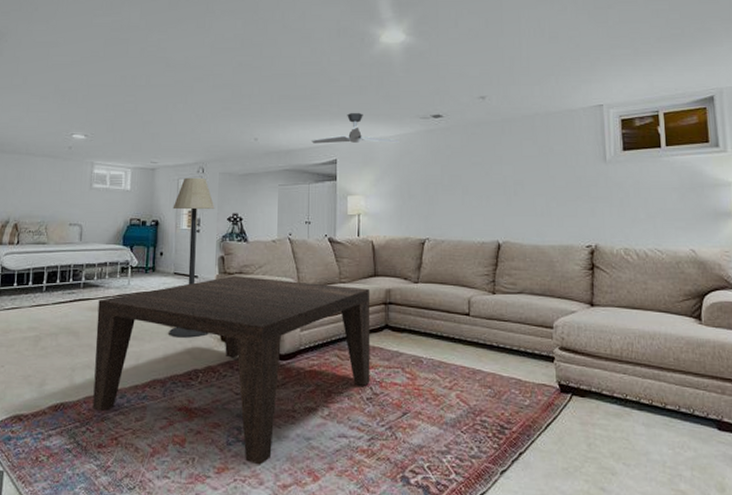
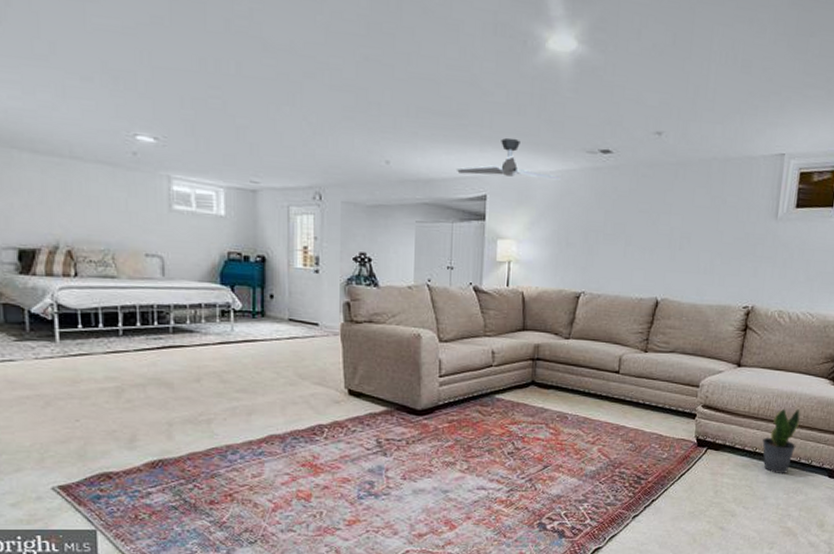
coffee table: present [92,276,370,465] -> none [195,325,517,517]
floor lamp: present [169,177,215,338] -> none [283,204,337,392]
potted plant: none [632,350,672,426] -> present [762,408,800,474]

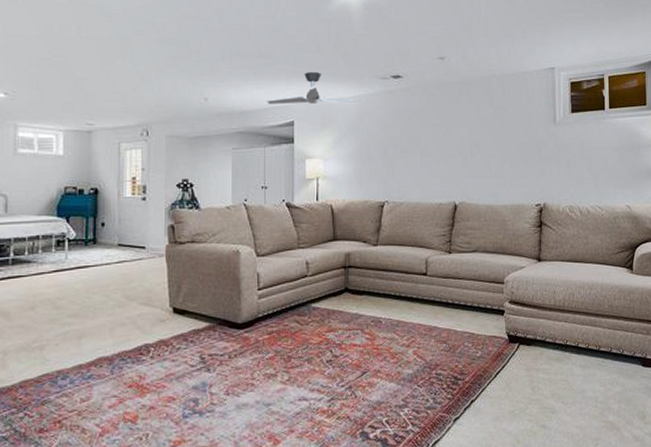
potted plant: present [762,408,800,474] -> none [572,298,605,366]

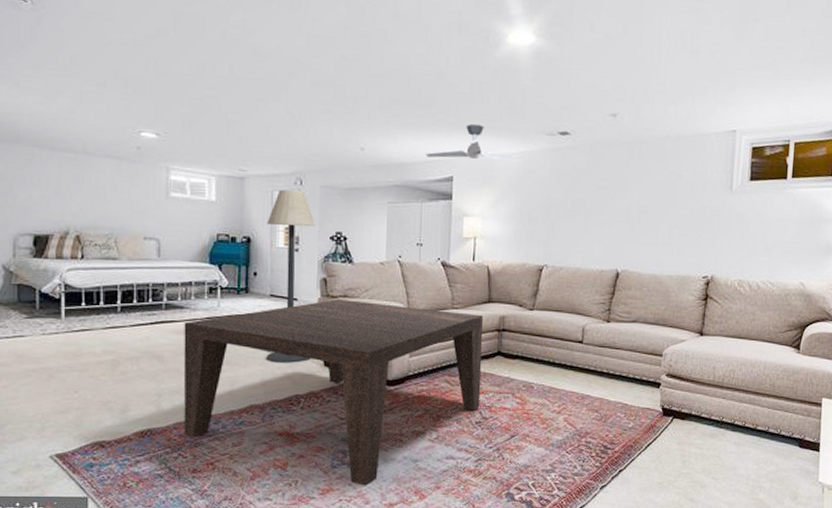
coffee table: none [30,245,330,435] -> present [183,299,483,486]
floor lamp: none [114,141,162,313] -> present [266,189,316,363]

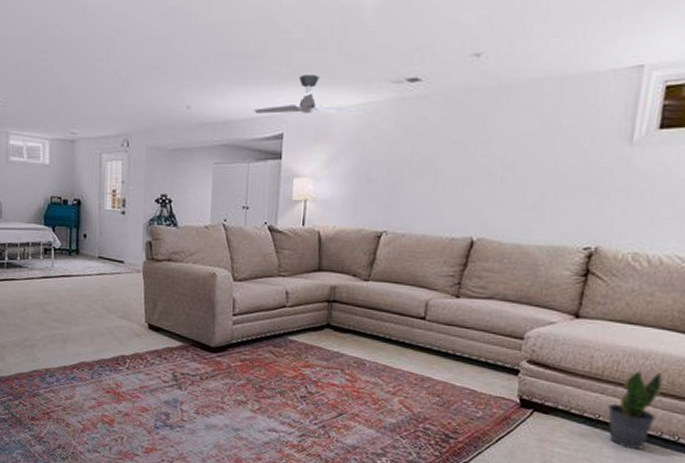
coffee table: present [183,299,483,486] -> none [23,263,312,450]
floor lamp: present [266,189,316,363] -> none [95,151,142,325]
potted plant: none [729,377,766,444] -> present [608,370,663,450]

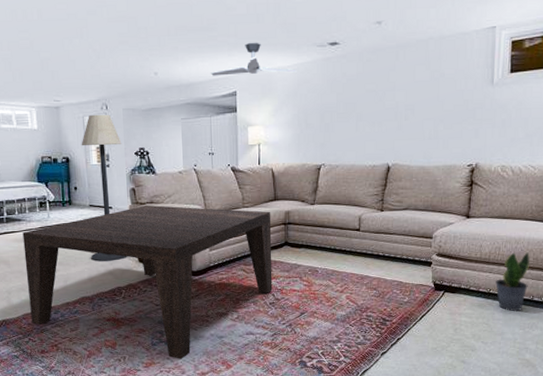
coffee table: none [23,263,312,450] -> present [22,205,273,359]
floor lamp: none [95,151,142,325] -> present [81,114,127,261]

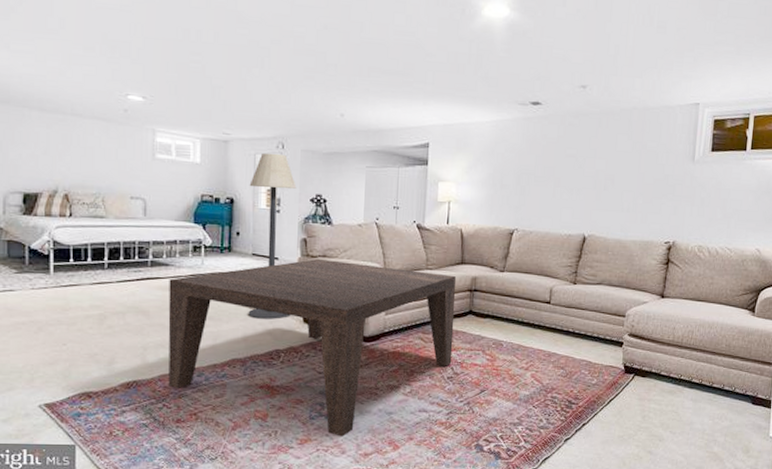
ceiling fan: present [210,42,297,76] -> none [402,92,496,129]
potted plant: present [495,252,530,312] -> none [687,337,722,401]

